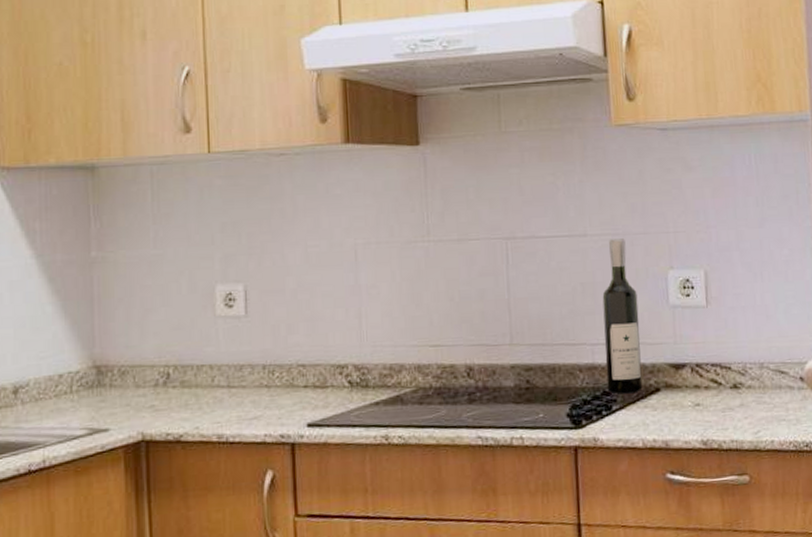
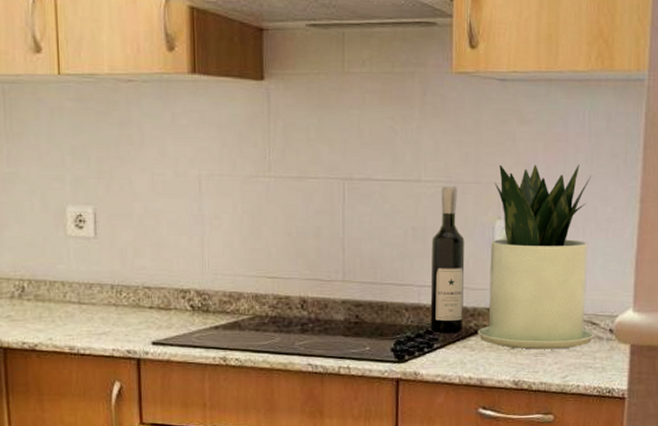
planter: none [658,207,785,405] -> present [477,164,595,350]

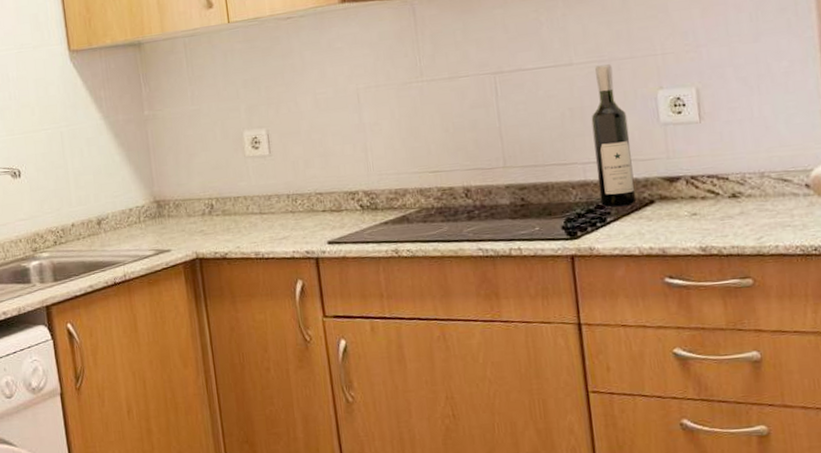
planter: present [477,164,595,350] -> none [651,24,789,214]

